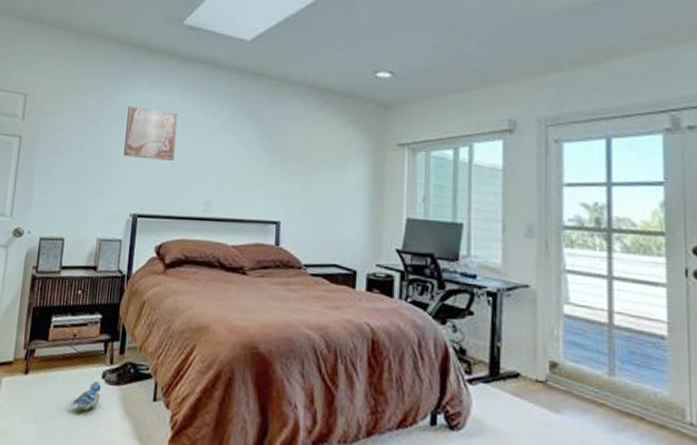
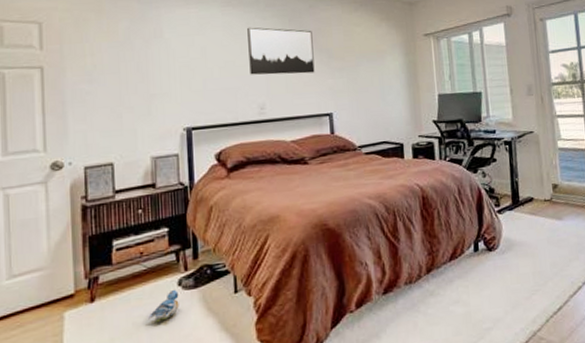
wall art: present [124,106,178,161] -> none [164,24,222,75]
wall art: none [201,116,270,174] -> present [247,27,315,75]

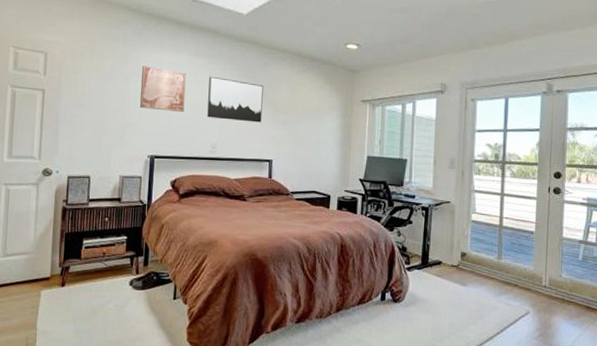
plush toy: present [148,289,179,323] -> none [104,287,129,312]
wall art: none [164,24,222,75] -> present [140,66,186,112]

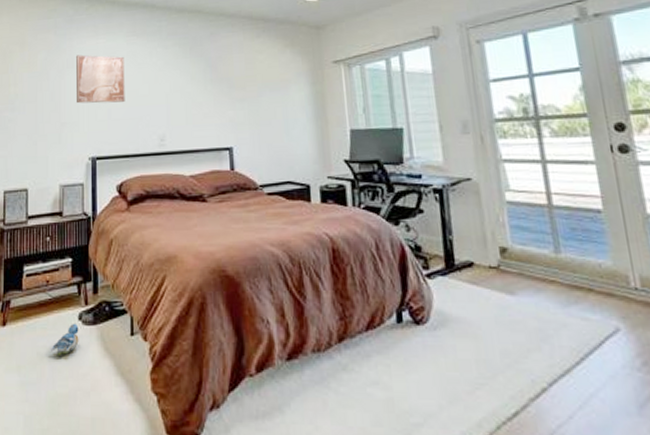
plush toy: none [104,287,129,312] -> present [51,323,79,356]
wall art: present [207,76,264,123] -> none [150,56,215,105]

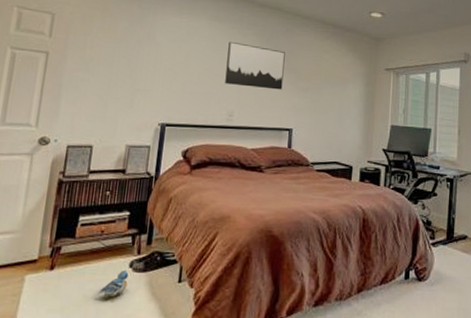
wall art: present [75,54,125,104] -> none [153,29,205,78]
wall art: none [150,56,215,105] -> present [225,41,285,90]

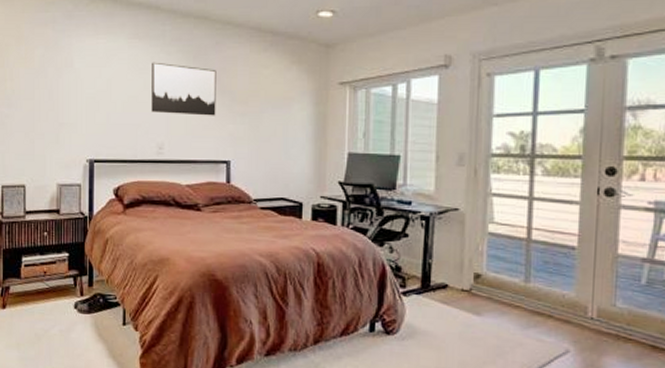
plush toy: present [98,270,129,299] -> none [48,310,74,338]

